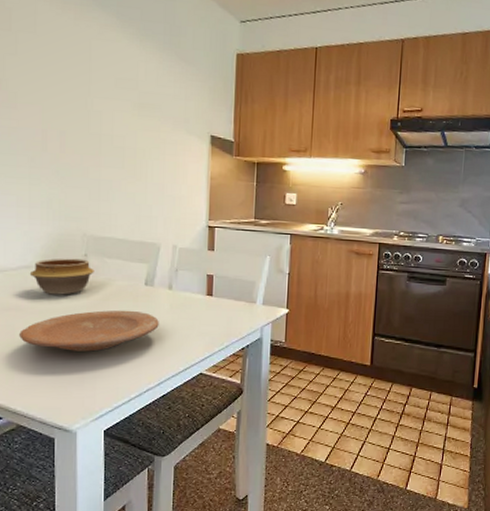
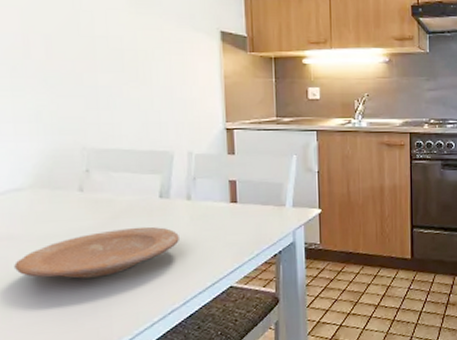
bowl: present [29,258,94,295] -> none [20,175,99,218]

